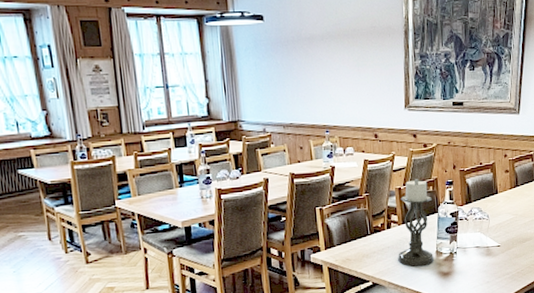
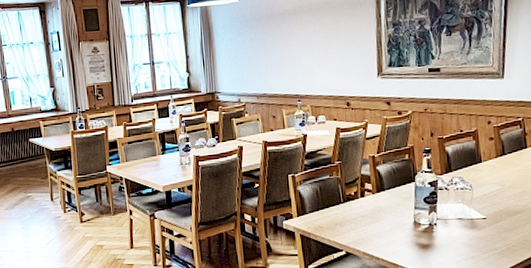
candle holder: present [398,179,434,267] -> none [372,147,411,238]

